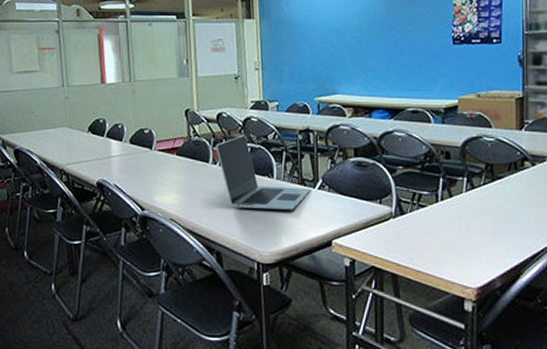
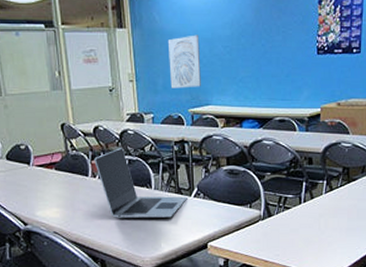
wall art: none [295,25,329,77] -> present [167,35,201,88]

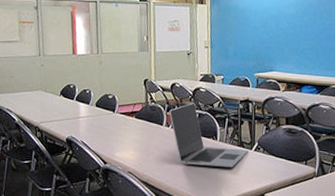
wall art: present [167,35,201,88] -> none [240,12,268,56]

